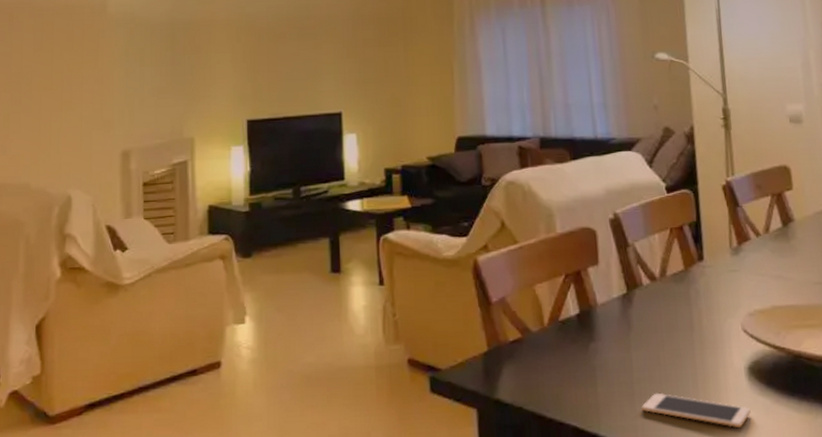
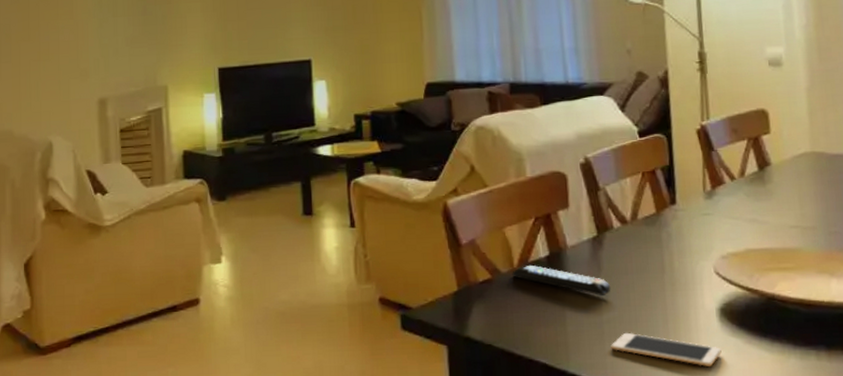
remote control: none [542,323,641,356] -> present [512,264,611,297]

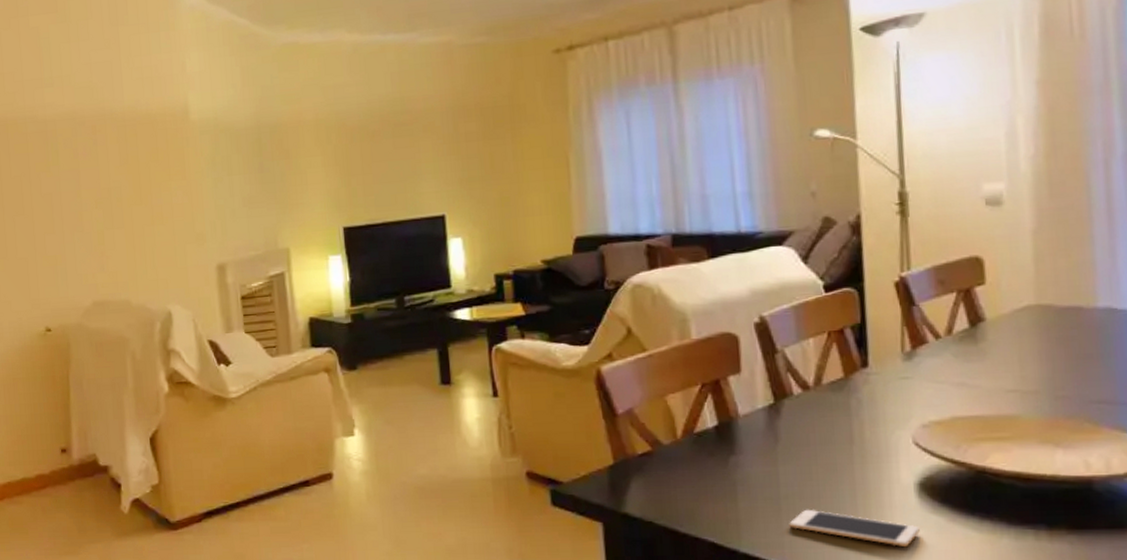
remote control: present [512,264,611,297] -> none [675,435,790,470]

